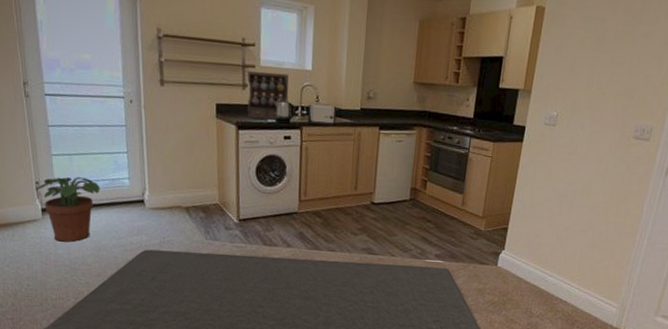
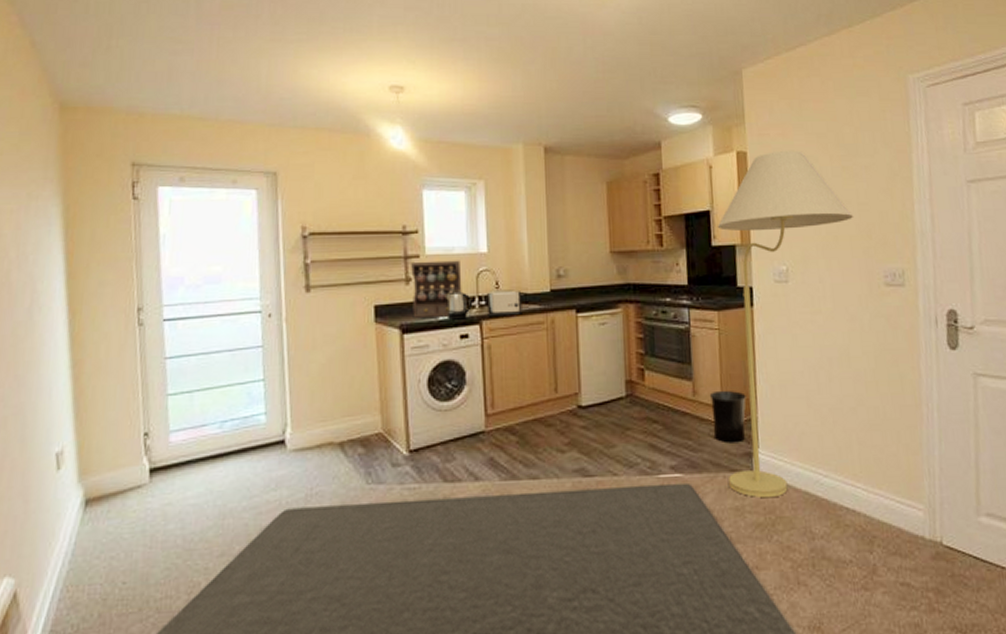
potted plant: present [35,176,100,242] -> none [143,418,228,513]
waste bin: none [473,204,503,244] -> present [709,390,746,443]
floor lamp: none [477,10,624,286] -> present [717,150,854,499]

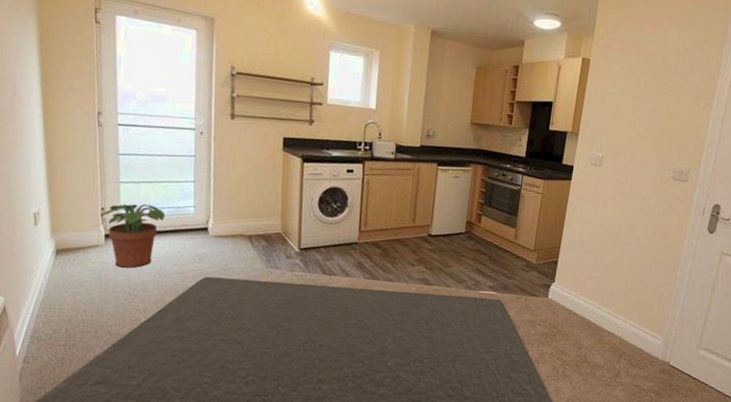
potted plant: none [143,418,228,513] -> present [100,203,165,268]
spice rack: present [411,260,462,318] -> none [312,108,354,155]
kettle: present [446,291,473,320] -> none [339,135,360,158]
waste bin: present [709,390,746,443] -> none [525,238,553,277]
floor lamp: present [717,150,854,499] -> none [529,62,662,318]

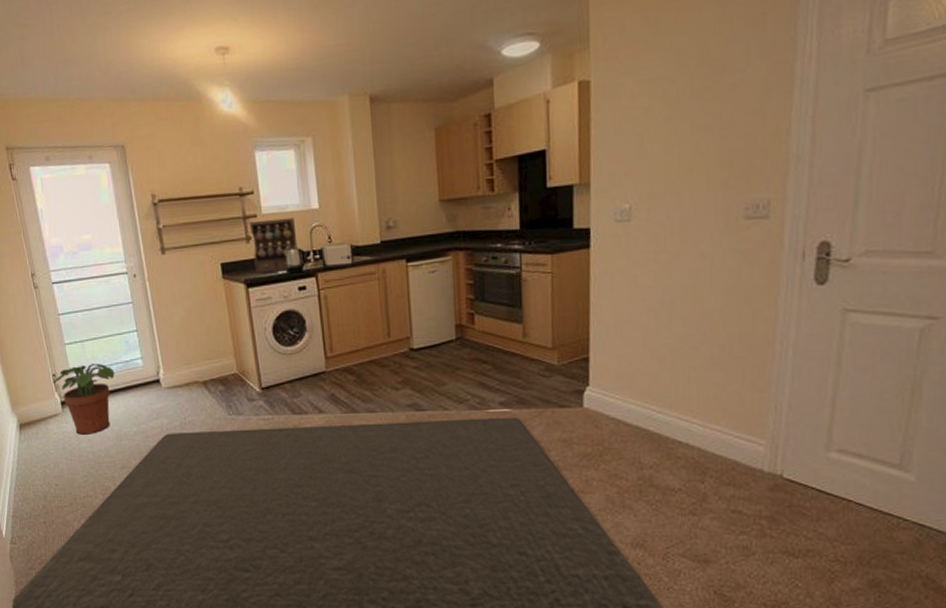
spice rack: none [312,108,354,155] -> present [250,217,298,273]
kettle: none [339,135,360,158] -> present [283,247,309,274]

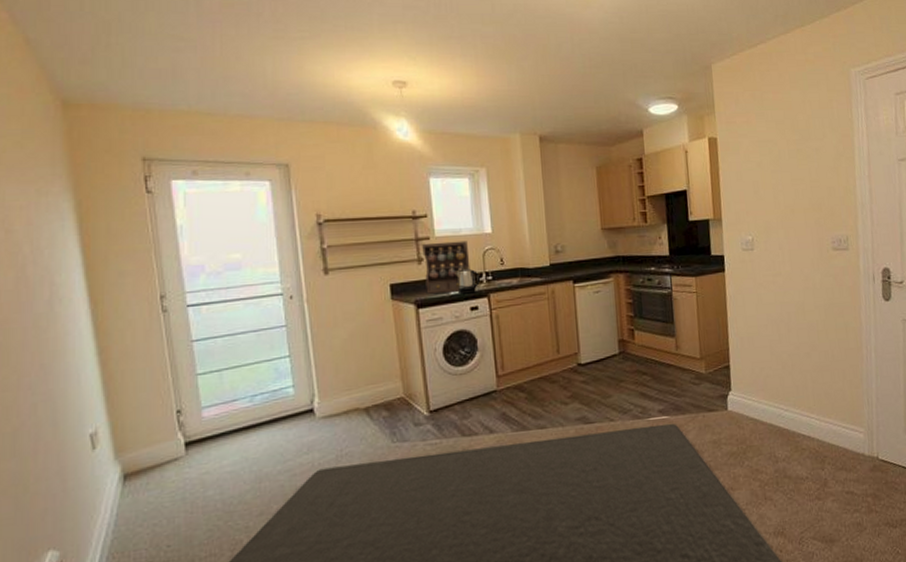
potted plant: present [53,362,115,435] -> none [176,394,259,481]
toaster: present [320,242,357,270] -> none [492,265,528,290]

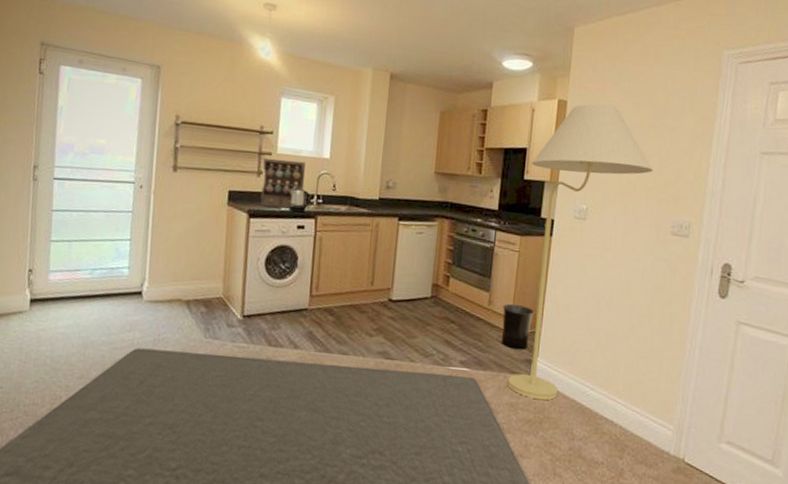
waste bin: none [689,344,721,388] -> present [502,304,534,350]
floor lamp: none [693,135,807,432] -> present [508,104,654,401]

